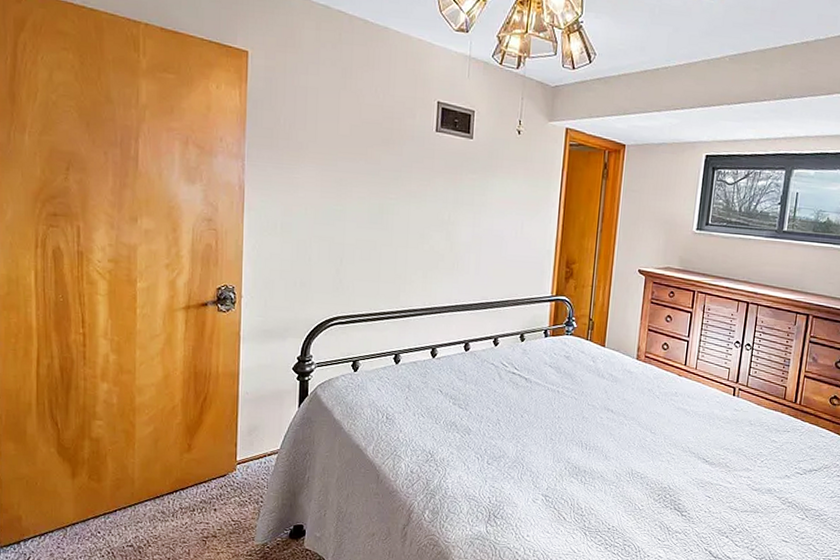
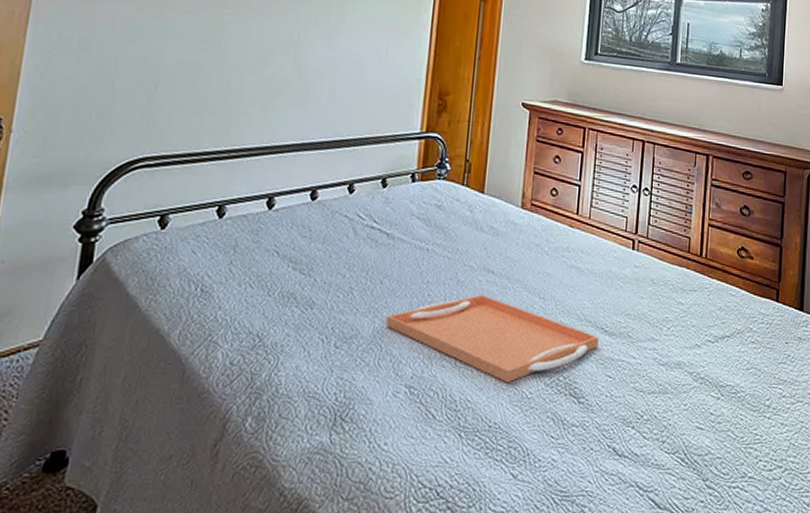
serving tray: none [526,428,700,497] -> present [386,295,599,383]

